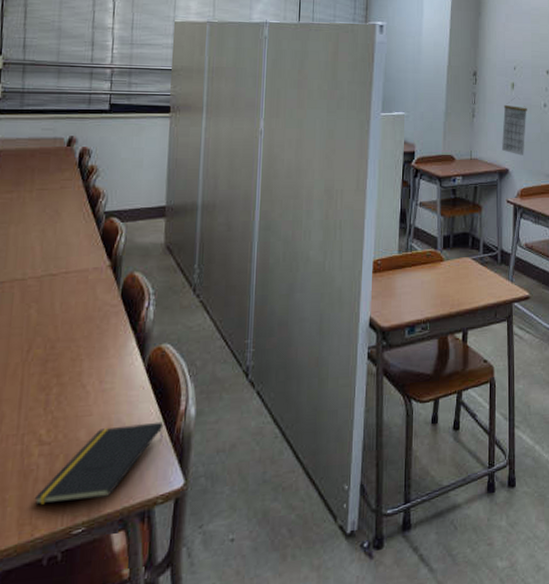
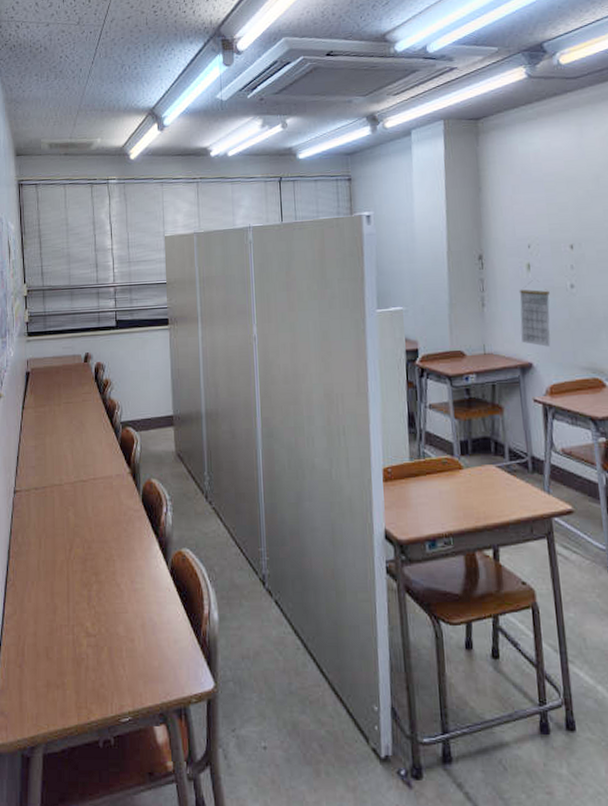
notepad: present [34,421,164,505] -> none [87,623,191,692]

